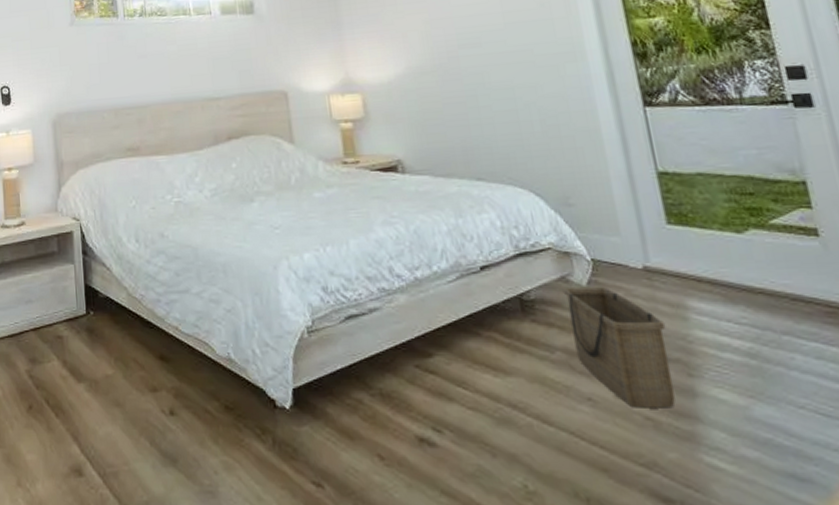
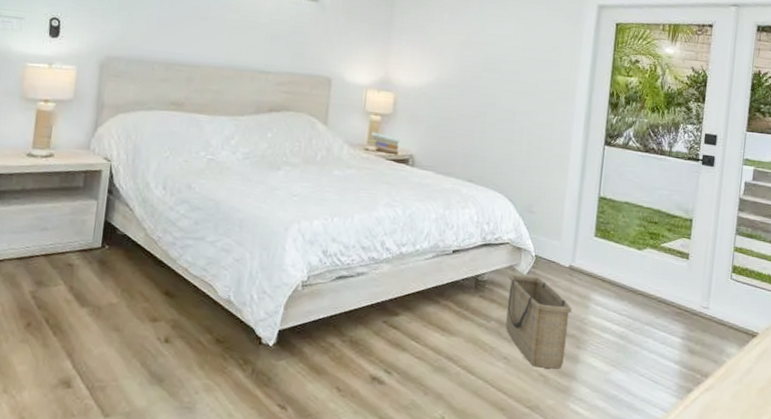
books: none [345,141,383,164] -> present [370,132,400,155]

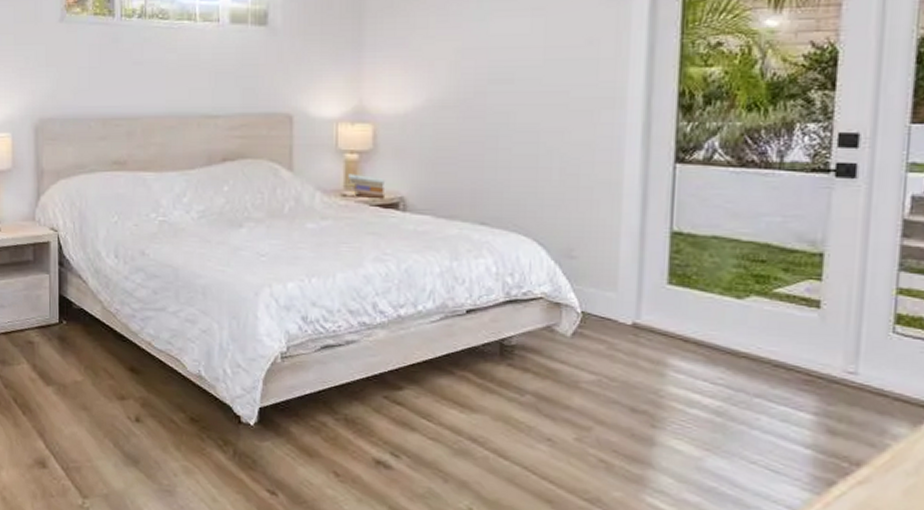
basket: present [505,273,573,369] -> none [545,336,641,454]

